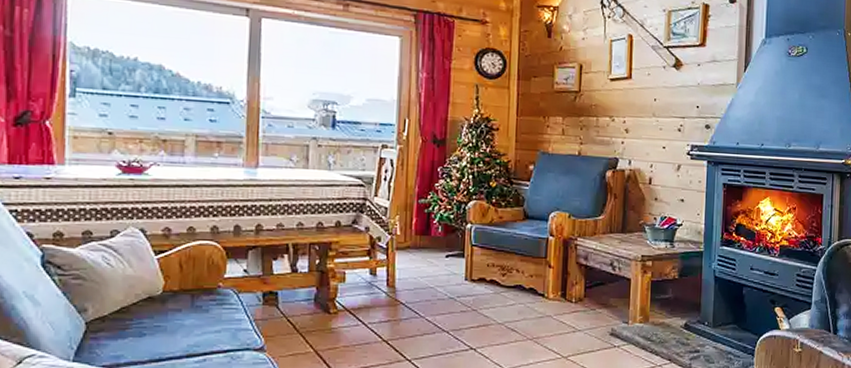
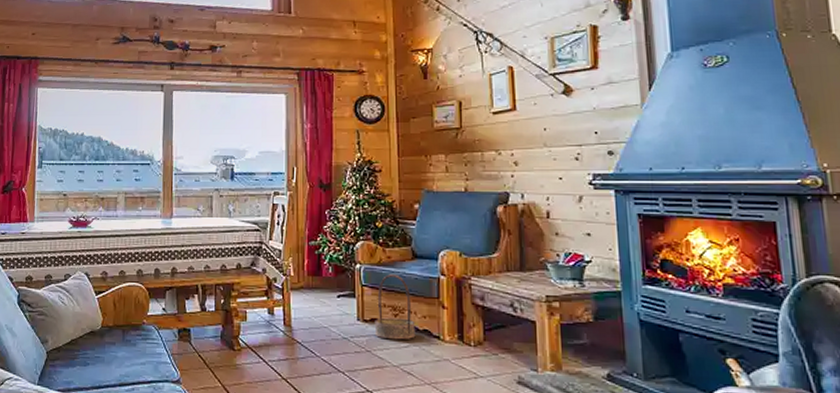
basket: none [481,234,522,299] -> present [374,274,416,340]

